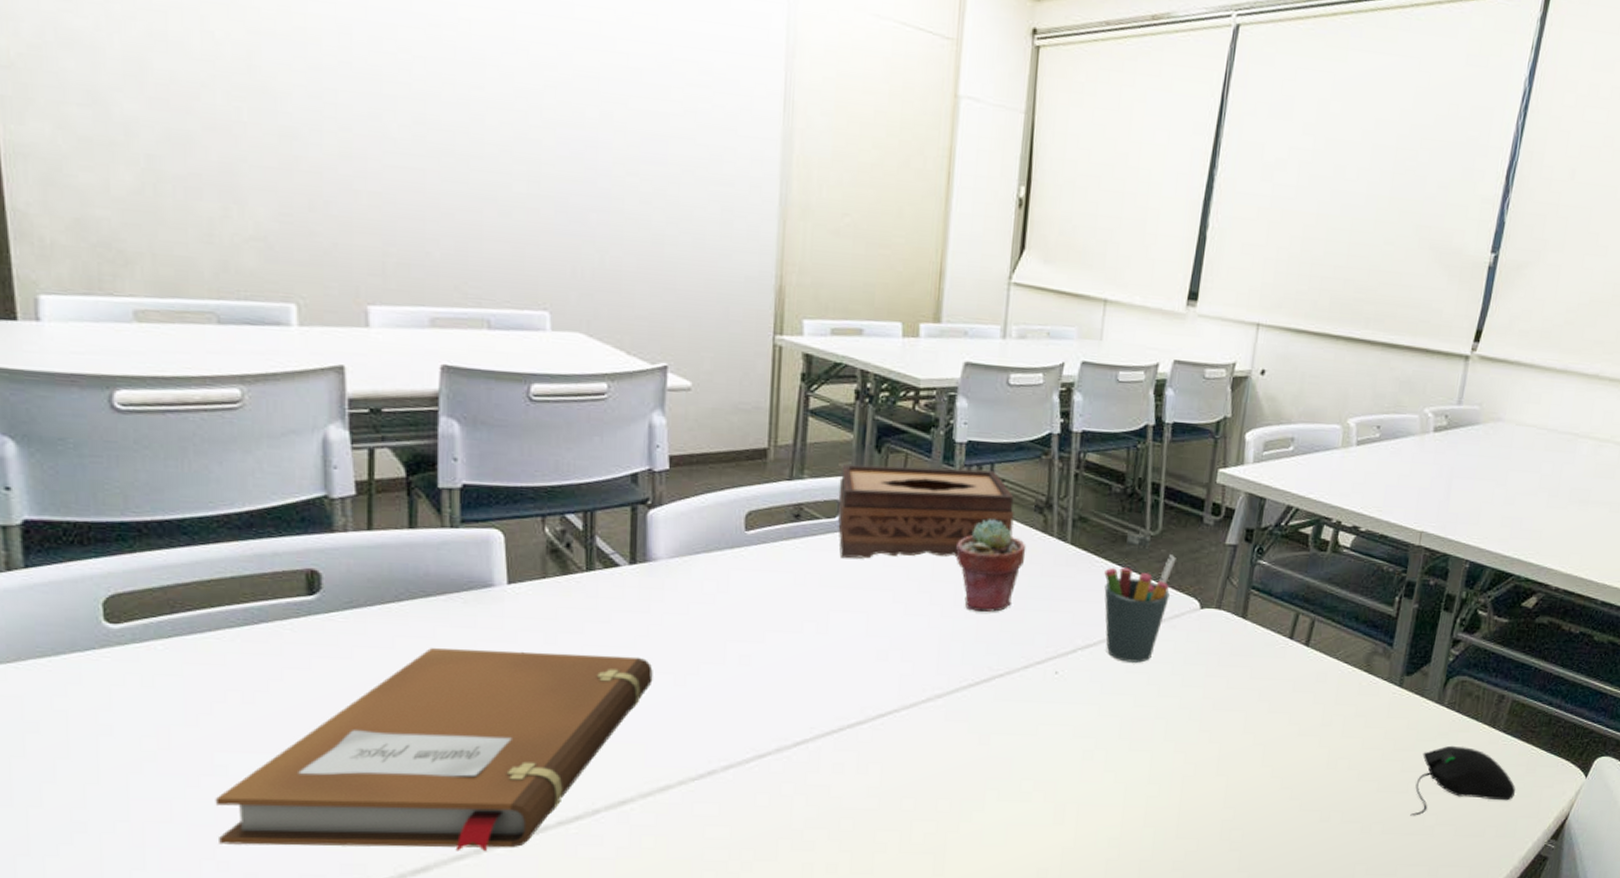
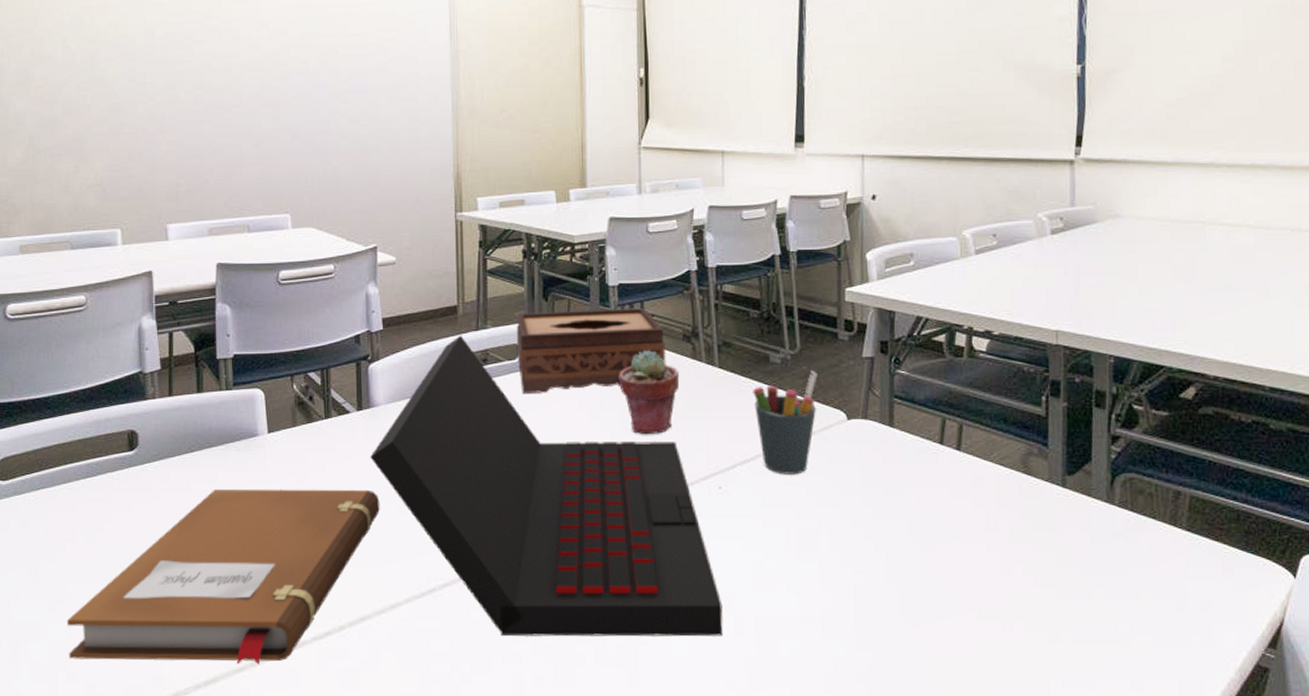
laptop: none [643,484,1044,825] -> present [370,335,723,637]
computer mouse: present [1410,745,1515,816] -> none [1100,546,1214,623]

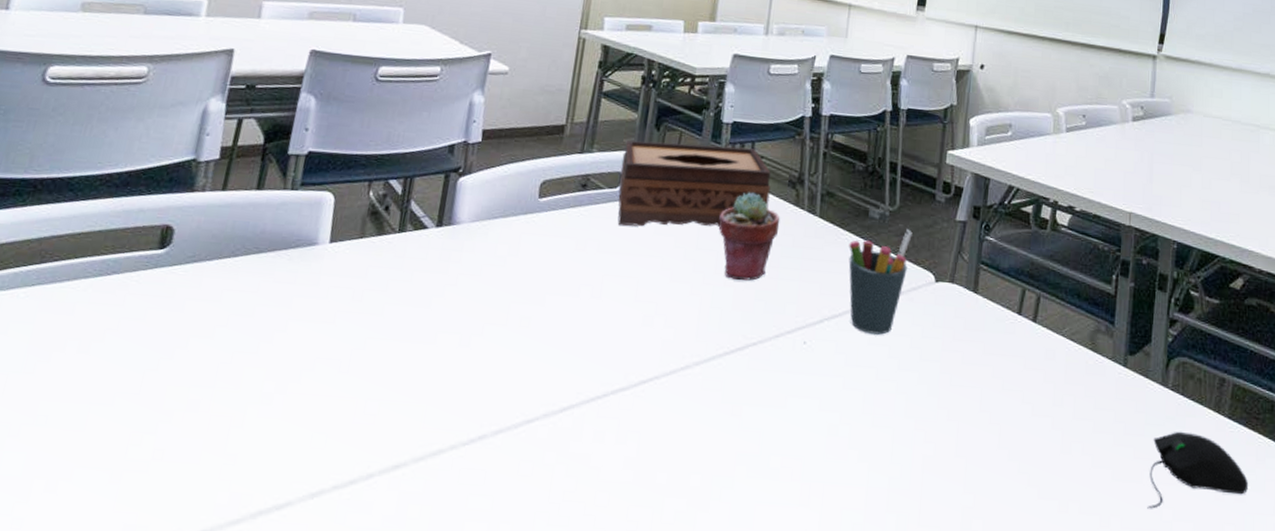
notebook: present [66,489,380,665] -> none [20,302,443,517]
laptop: present [370,335,723,637] -> none [441,156,791,505]
computer mouse: none [1100,546,1214,623] -> present [1147,431,1248,509]

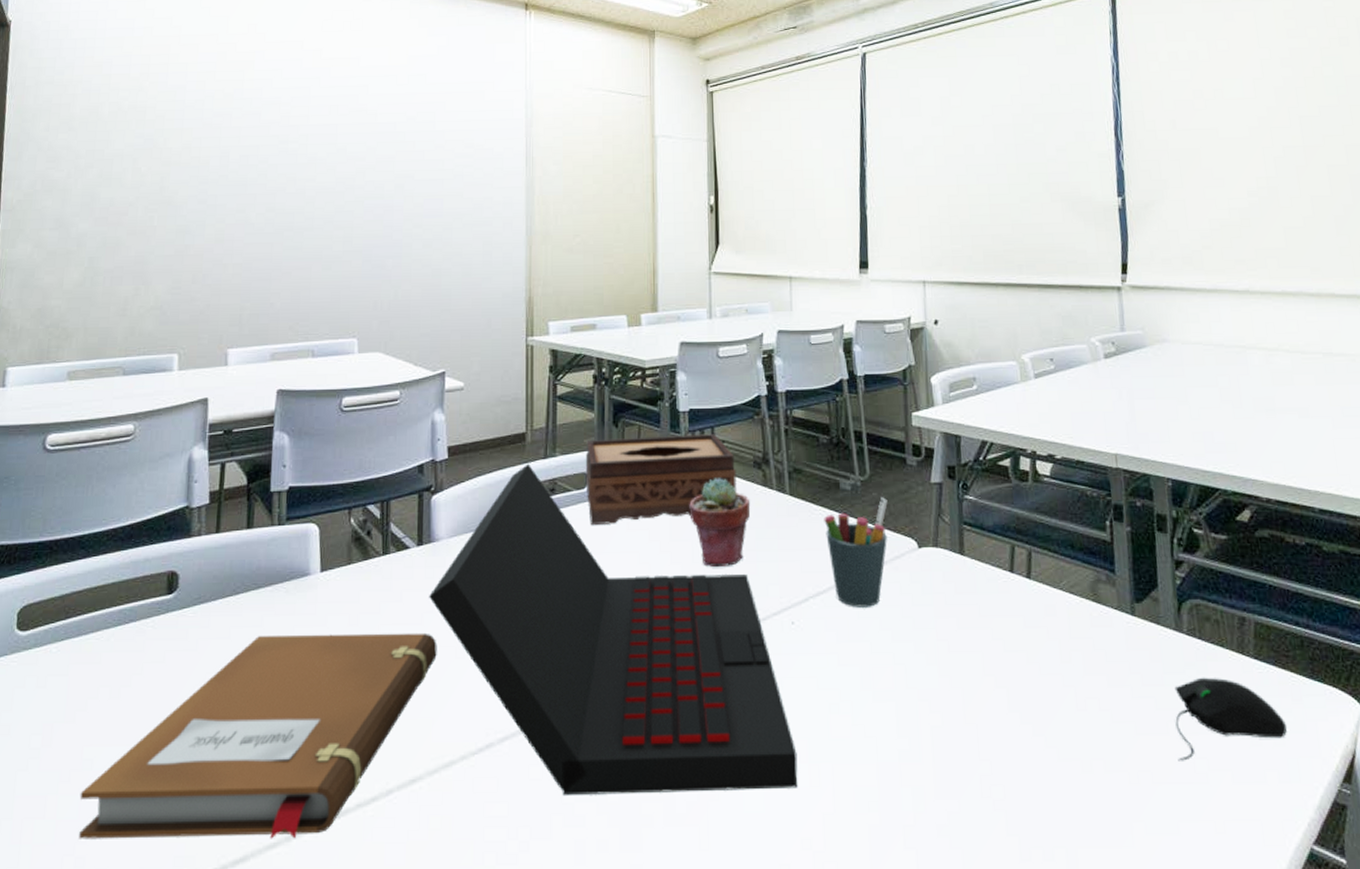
notebook: none [20,302,443,517] -> present [79,632,437,839]
laptop: none [441,156,791,505] -> present [429,463,798,795]

